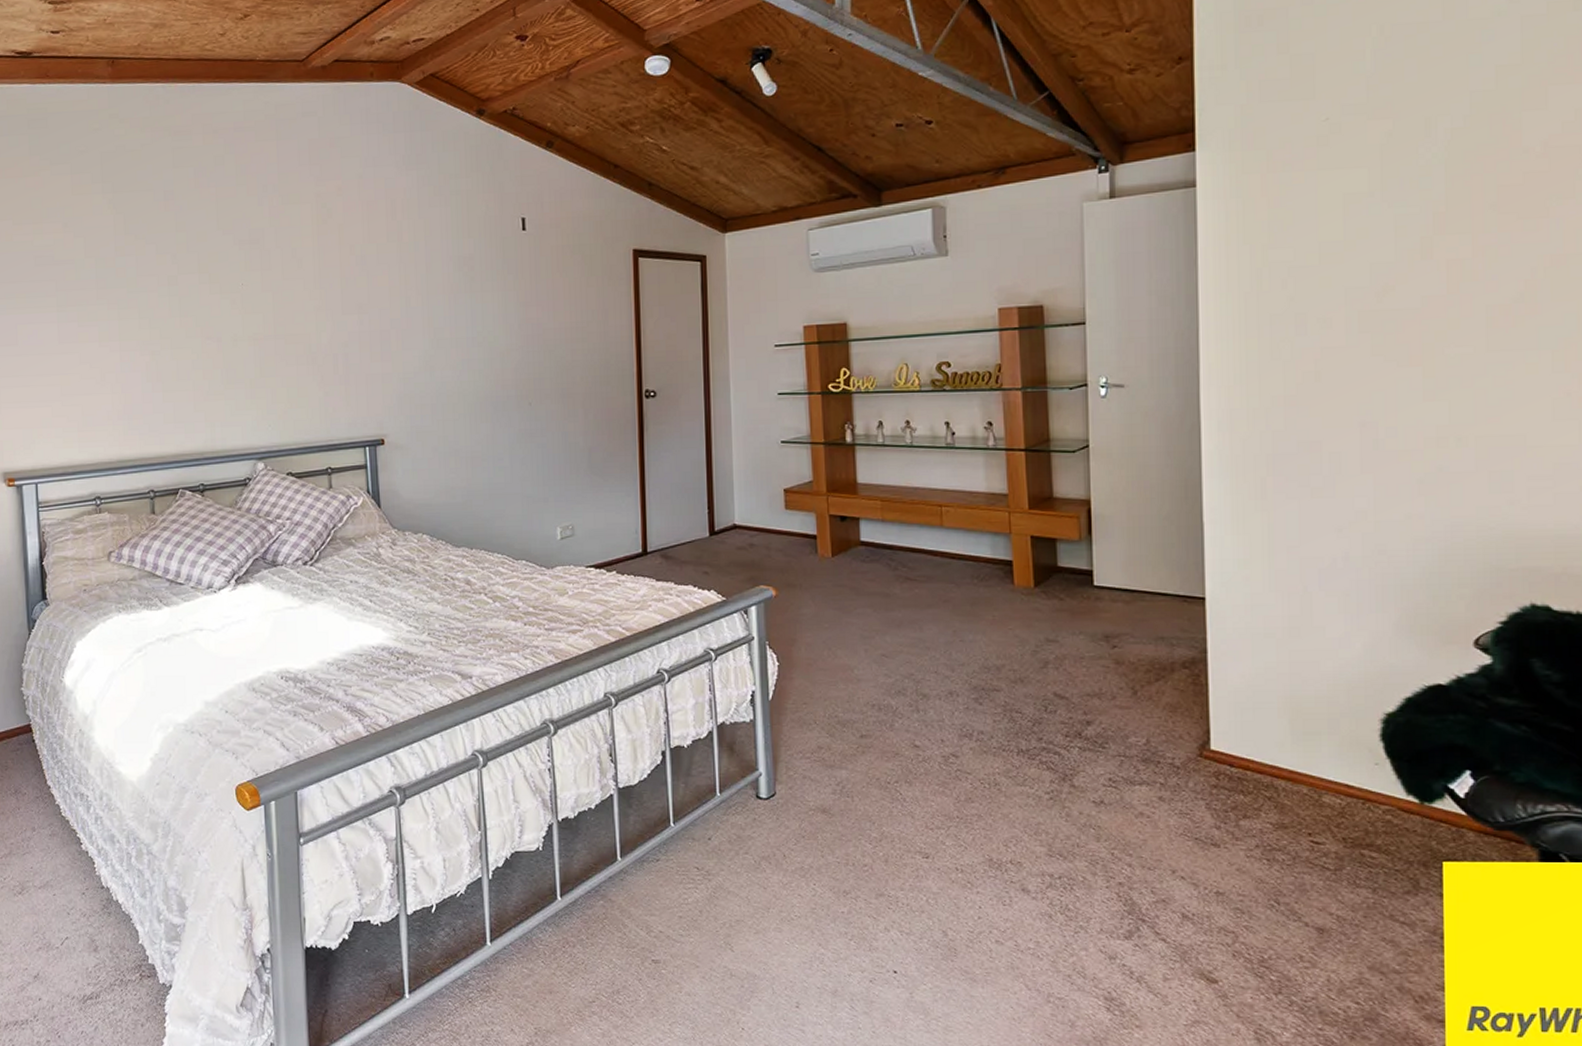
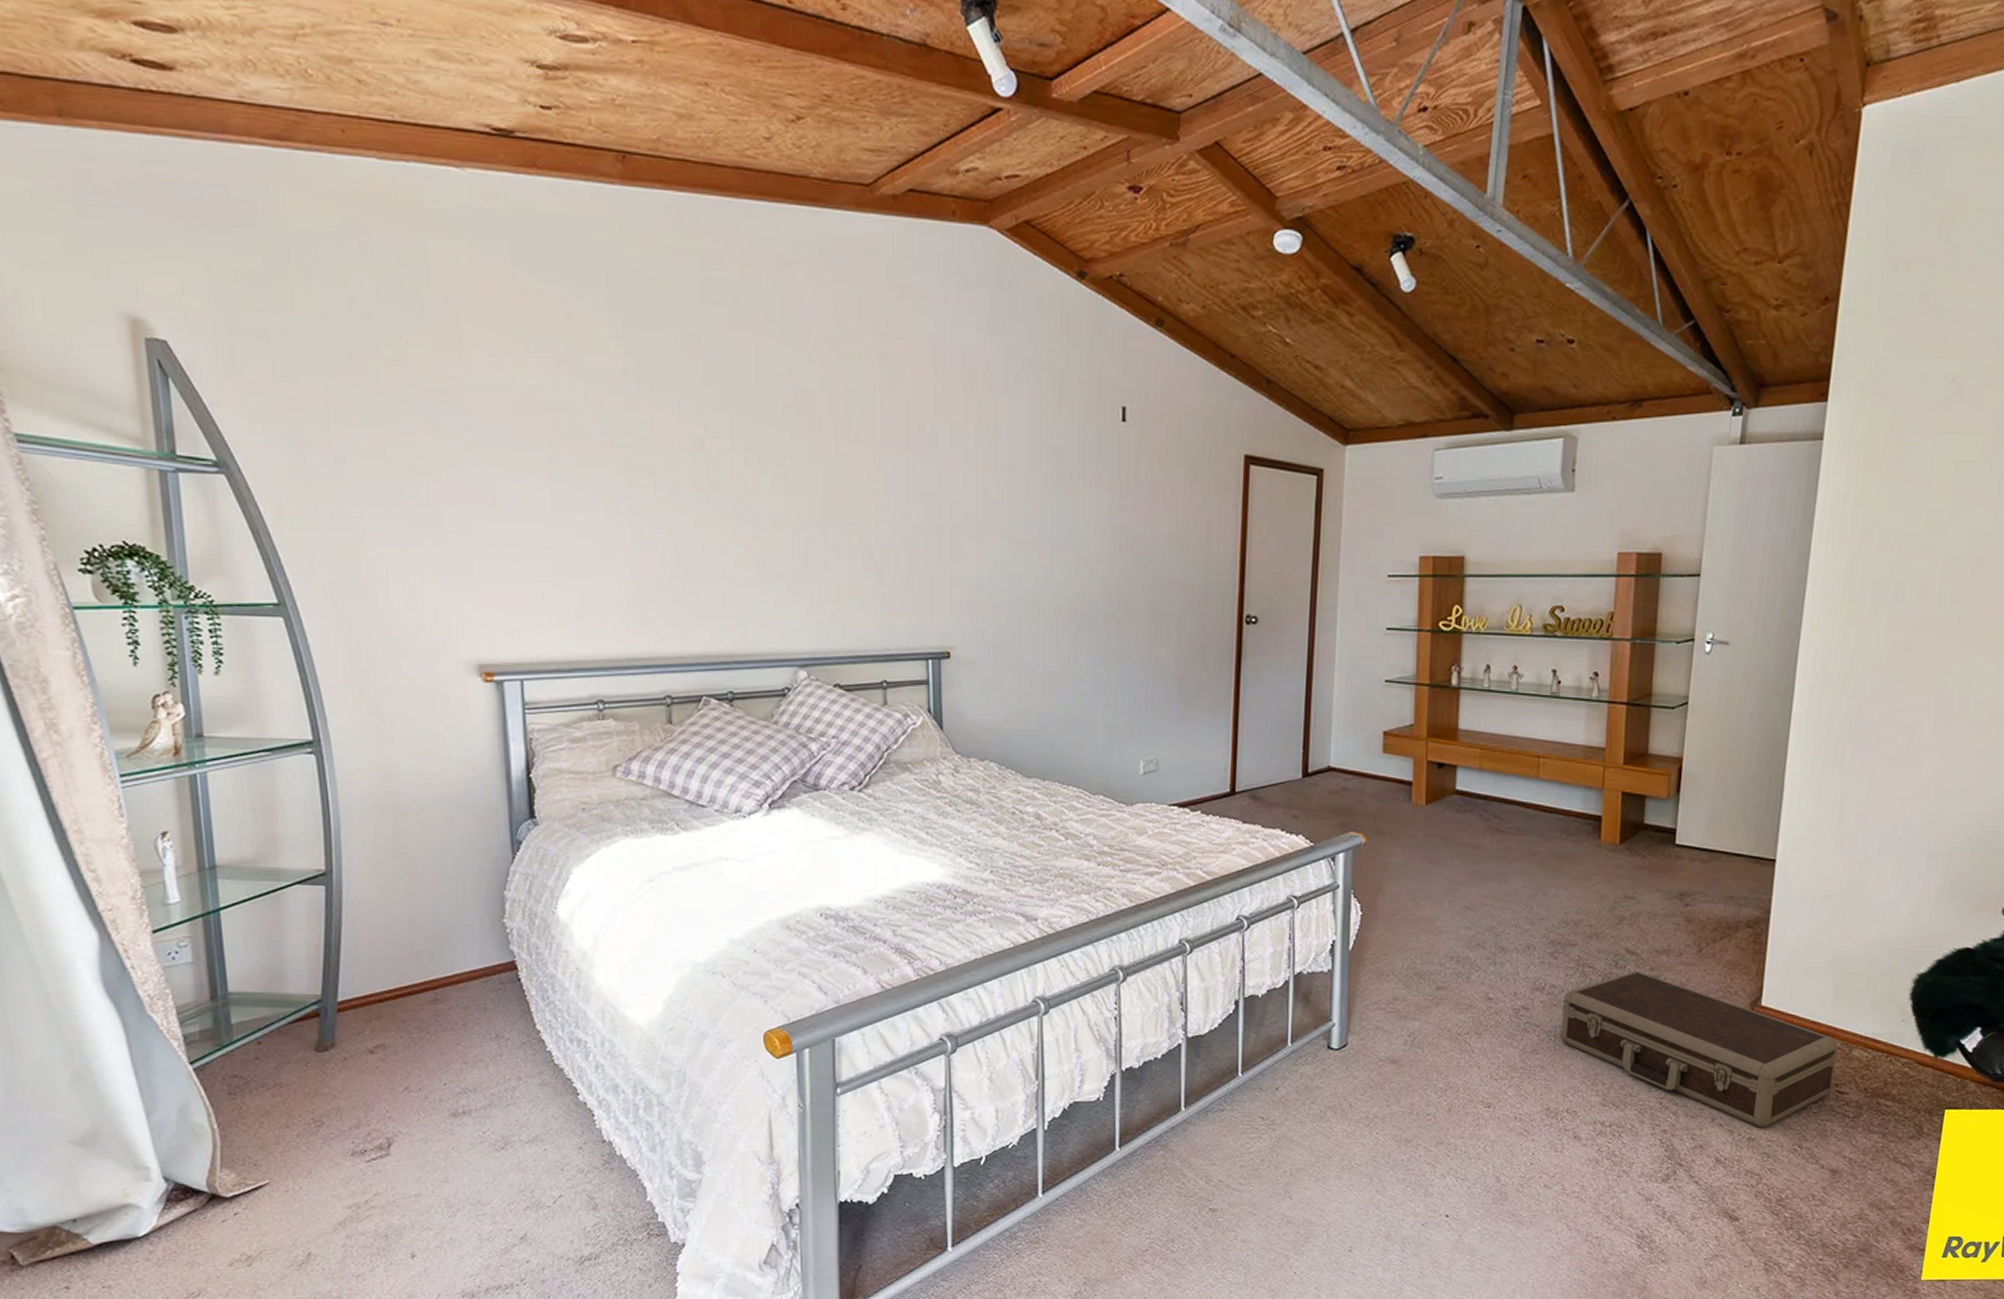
suitcase: none [994,715,1306,881] -> present [1560,970,1838,1128]

